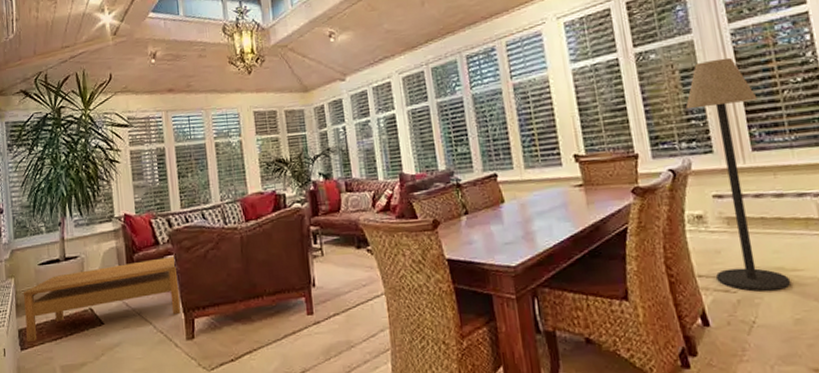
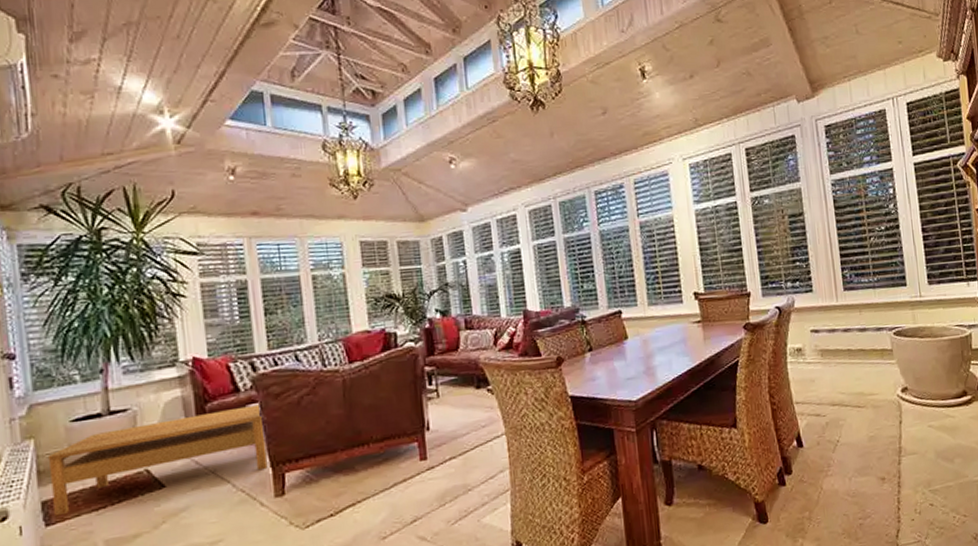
floor lamp: present [685,57,790,292] -> none [792,205,867,414]

